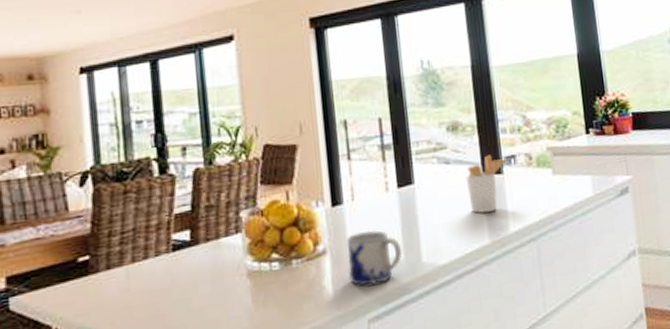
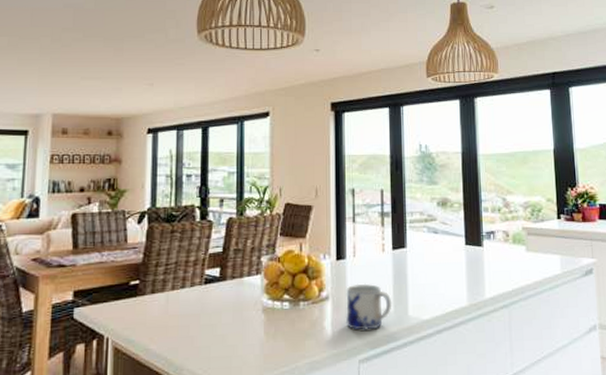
utensil holder: present [465,154,508,214] -> none [450,229,488,279]

